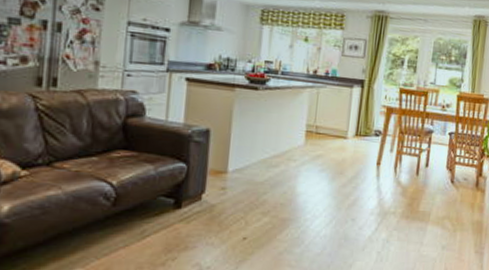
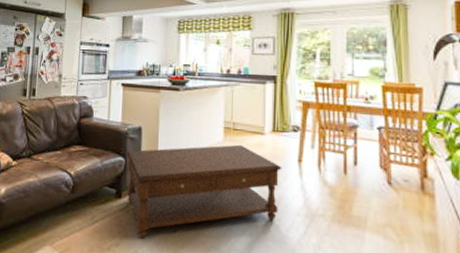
coffee table: none [188,148,361,250] -> present [126,144,282,239]

